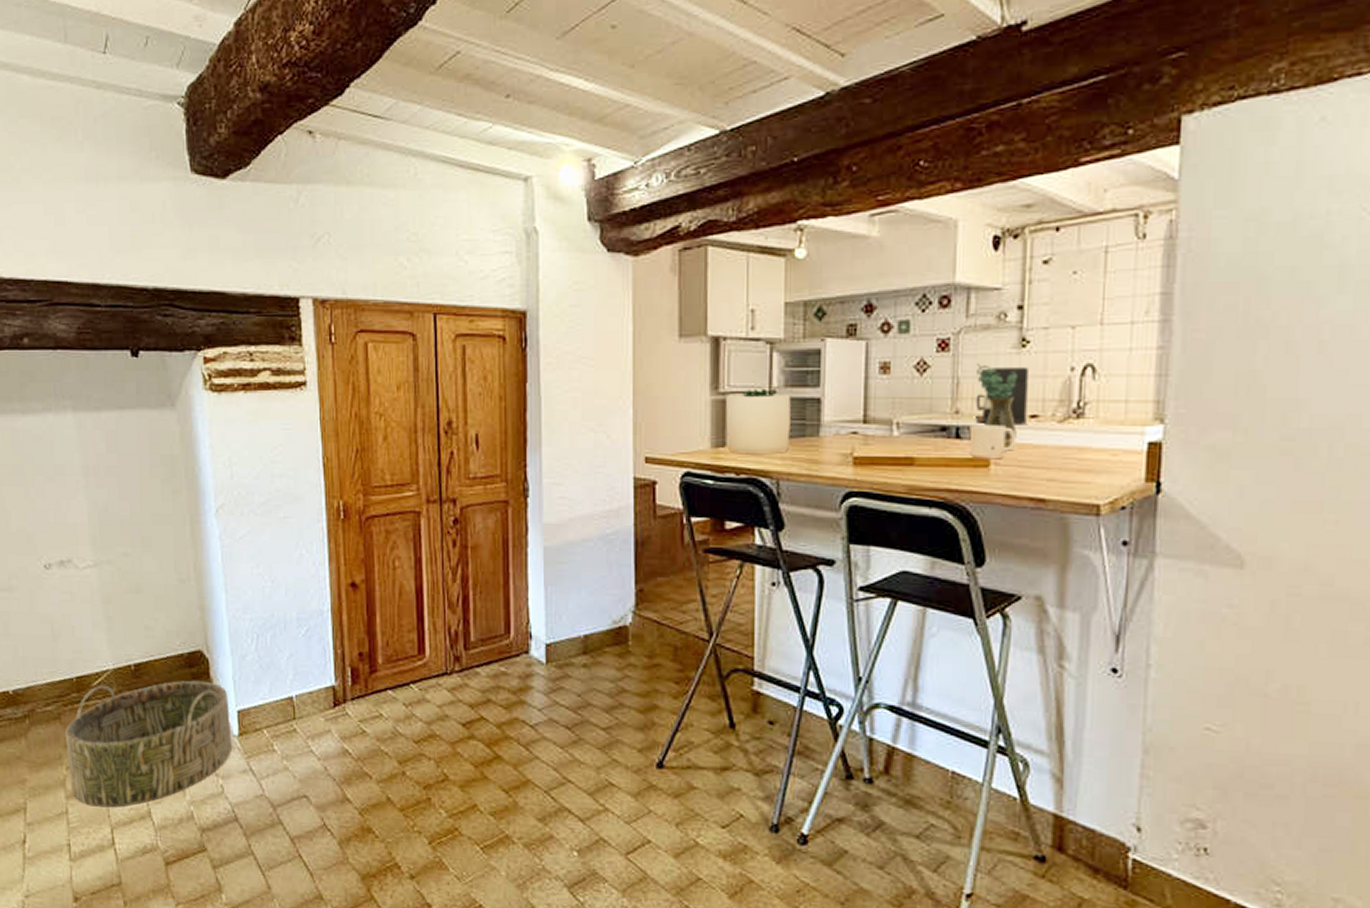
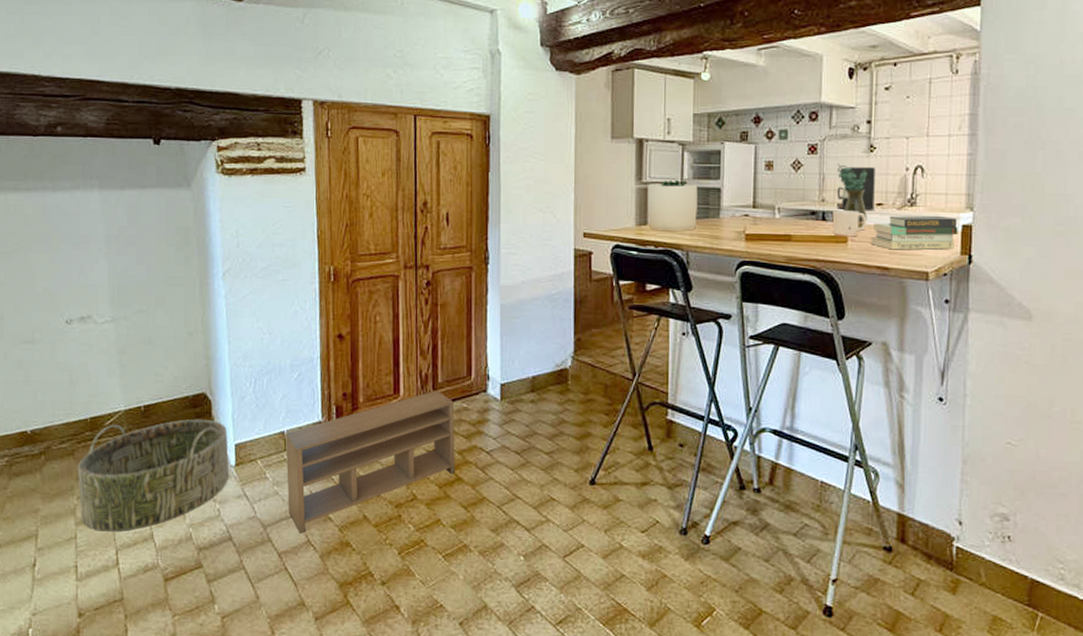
shelving unit: none [294,650,493,816] -> present [286,390,455,534]
books: none [1021,429,1142,476] -> present [871,215,958,250]

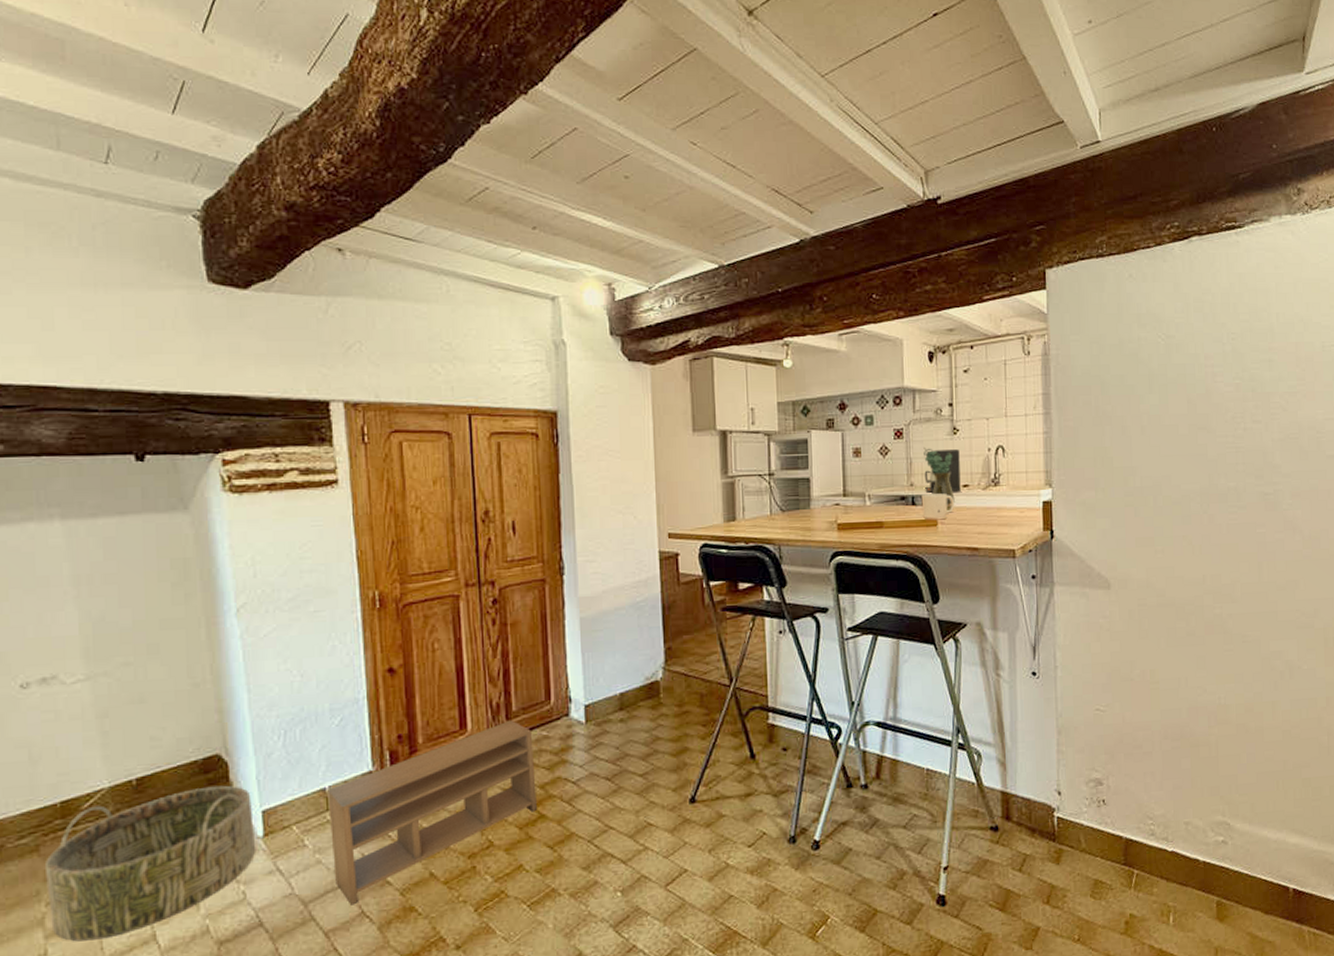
planter: present [647,180,698,232] -> none [734,472,787,527]
books: present [871,215,958,250] -> none [959,493,1039,530]

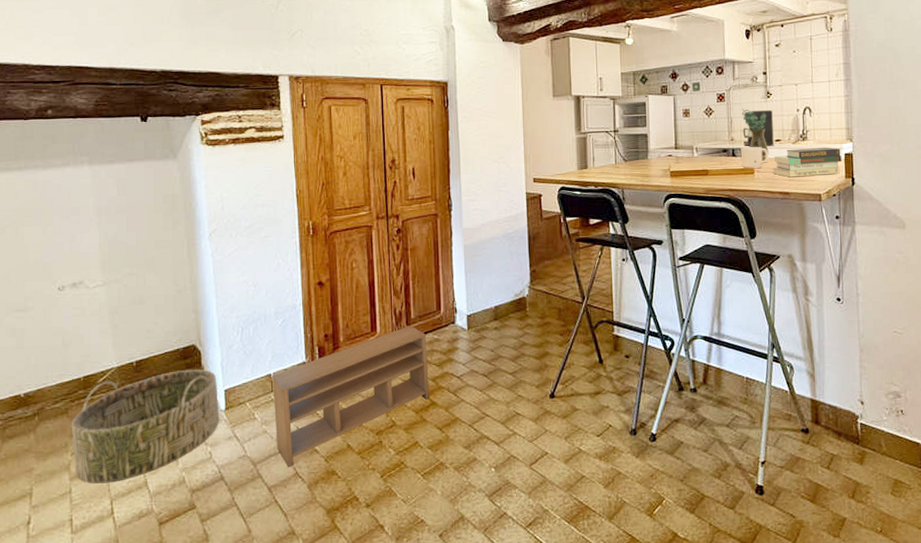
books: none [959,493,1039,530] -> present [773,147,842,178]

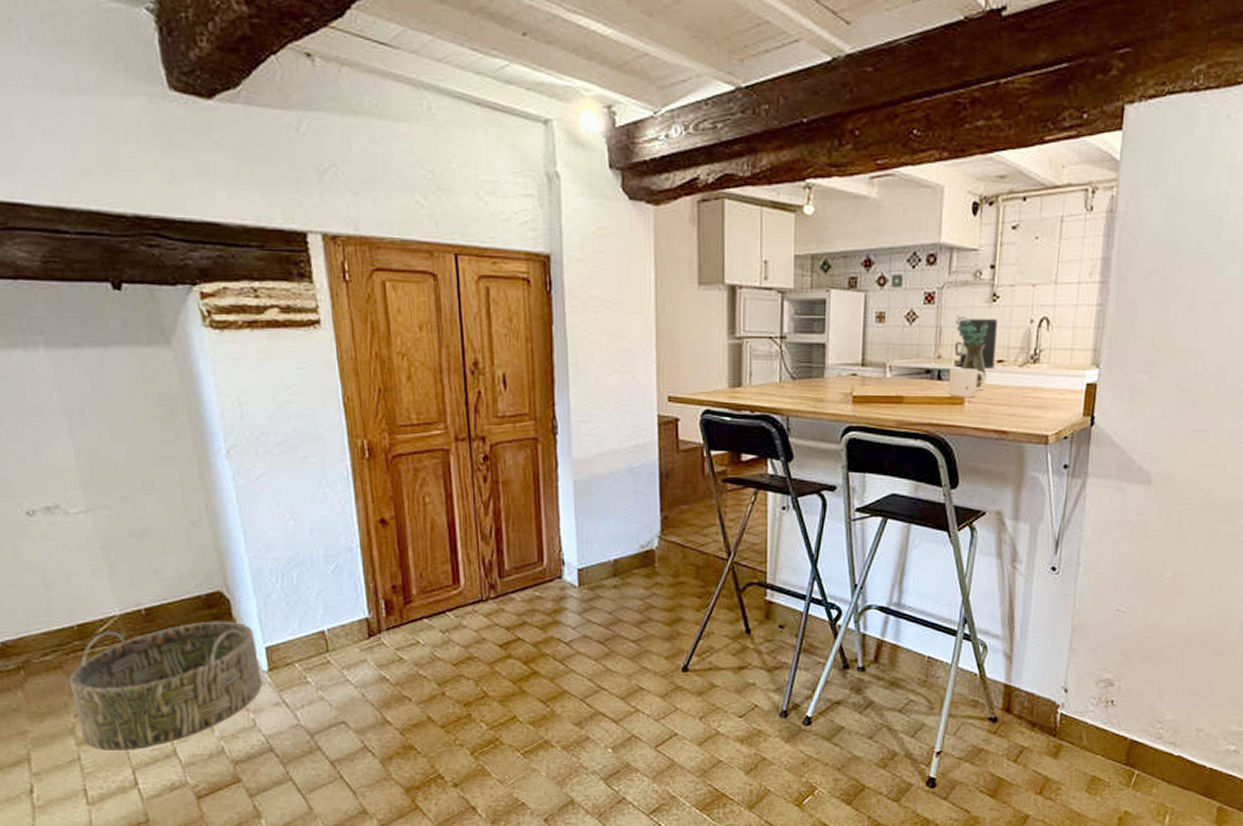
shelving unit: present [272,325,429,467] -> none [326,578,530,740]
books: present [773,147,842,178] -> none [989,373,1082,412]

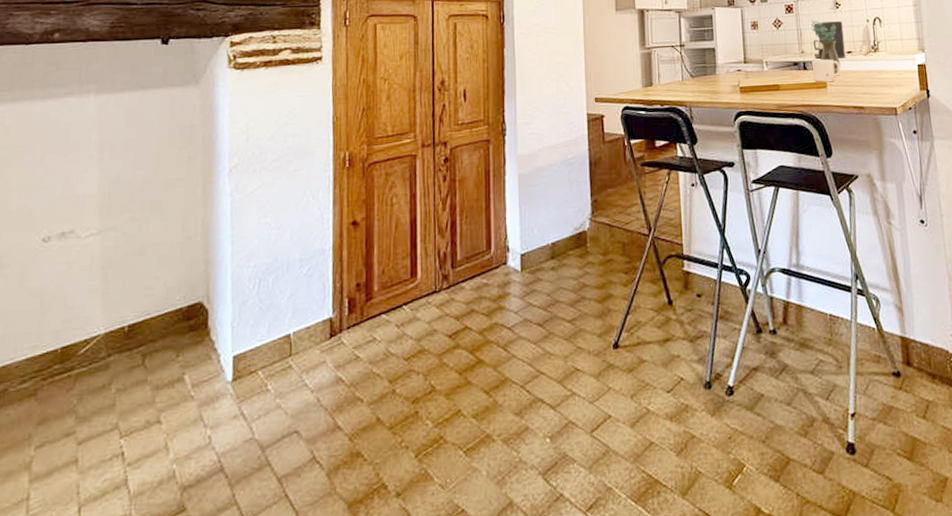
basket: present [69,621,262,751] -> none [37,331,225,486]

